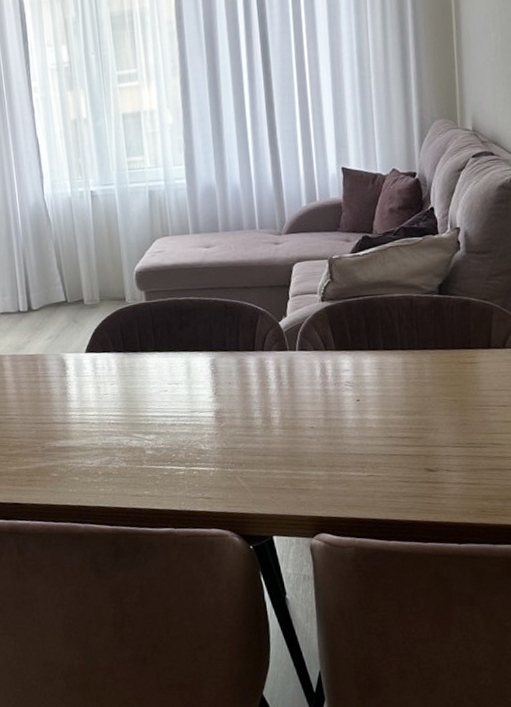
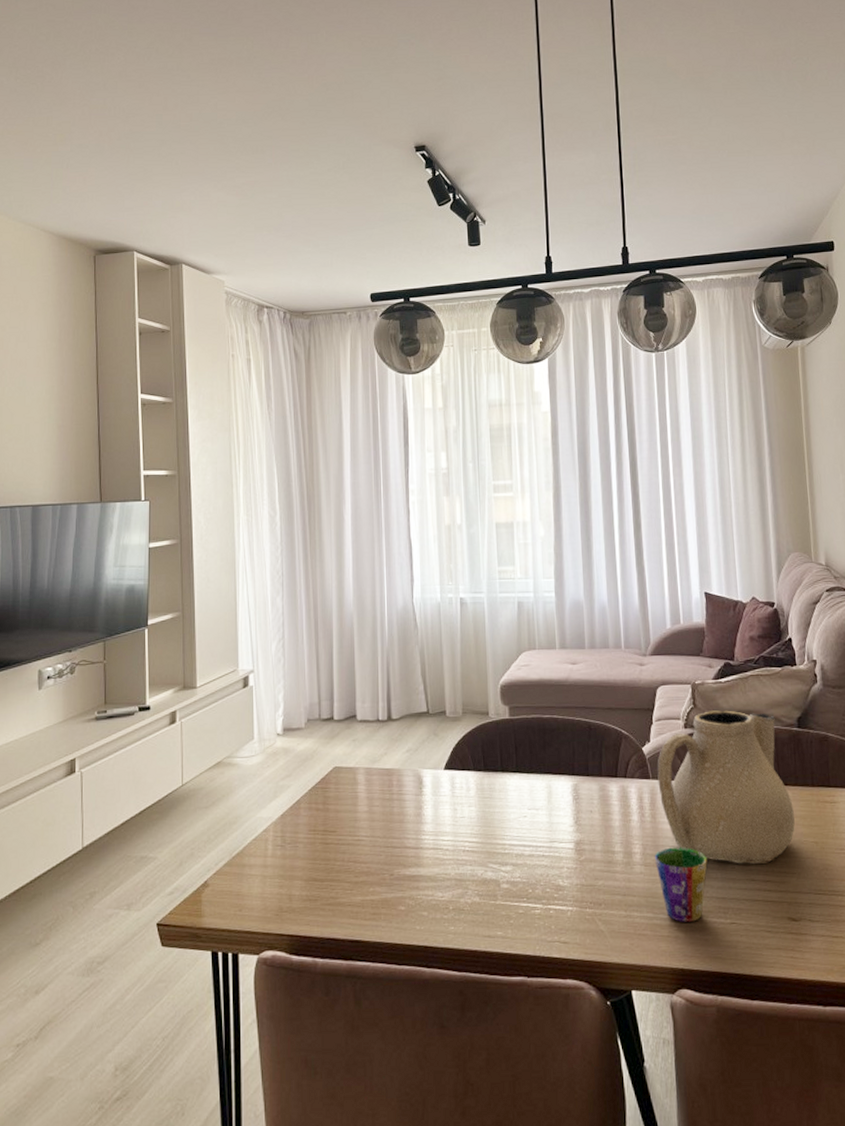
cup: none [292,411,345,477] -> present [654,847,707,922]
teapot: none [294,282,434,424] -> present [657,710,795,865]

